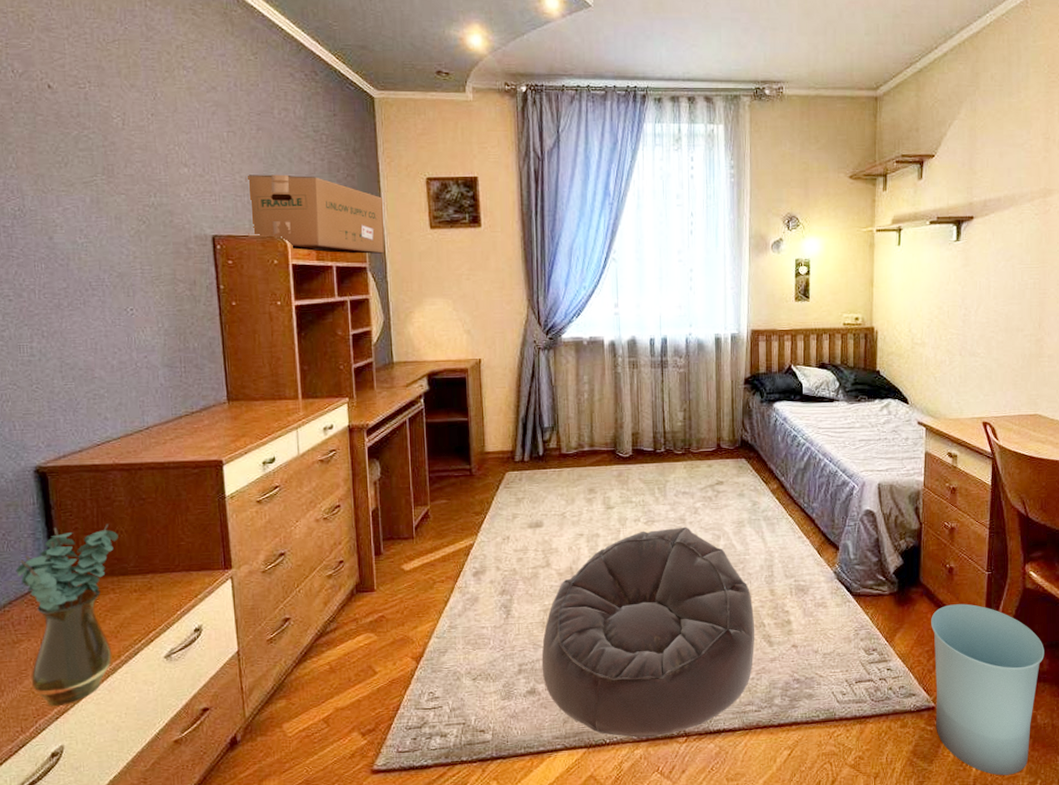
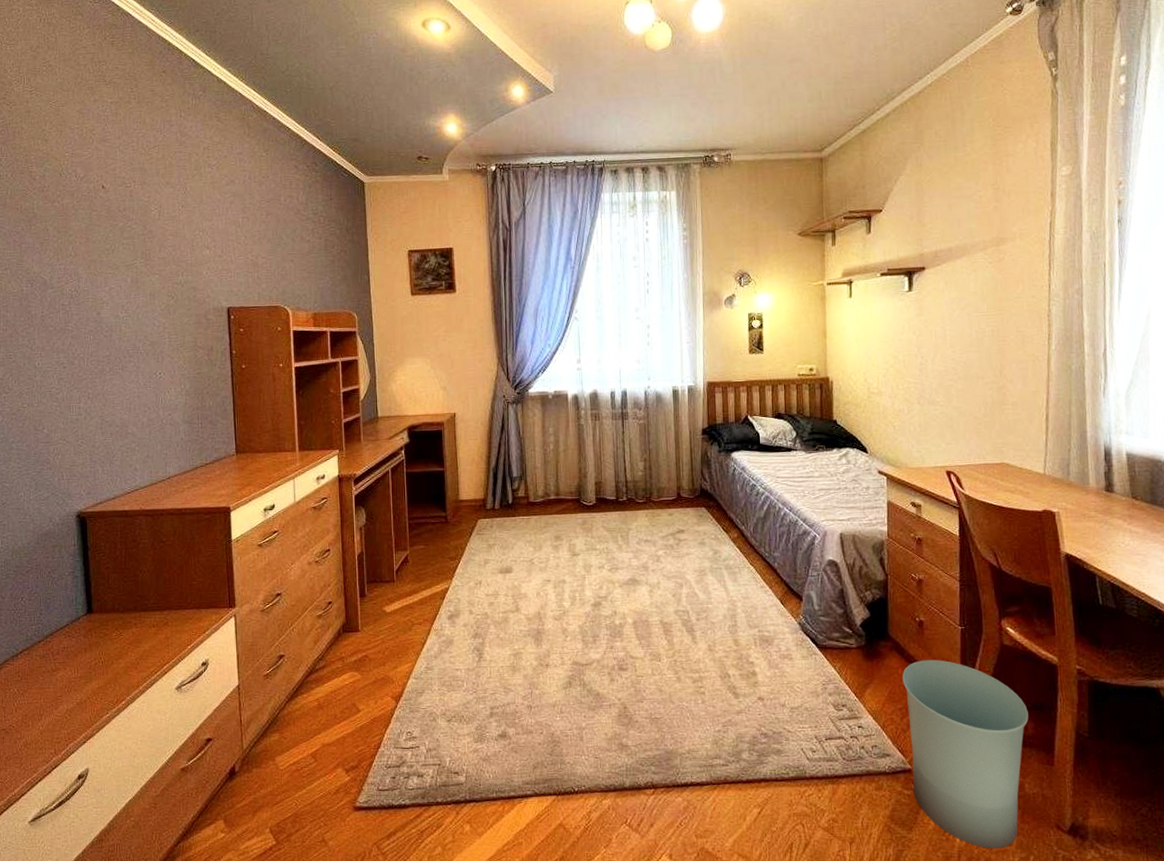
vase: present [15,524,118,707] -> none [57,564,141,732]
box: present [245,174,384,254] -> none [256,252,371,320]
beanbag: present [541,526,755,738] -> none [512,574,721,788]

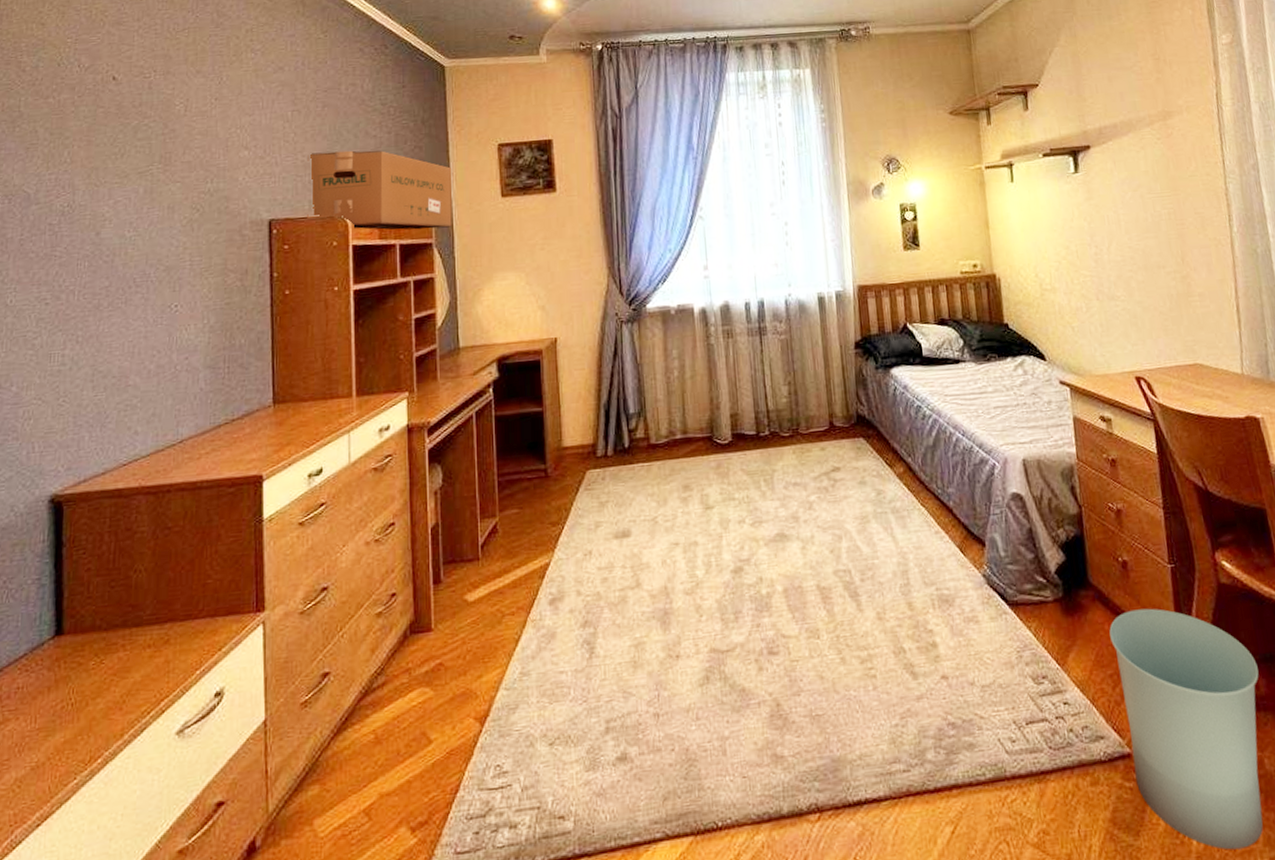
box: none [256,252,371,320] -> present [307,150,452,230]

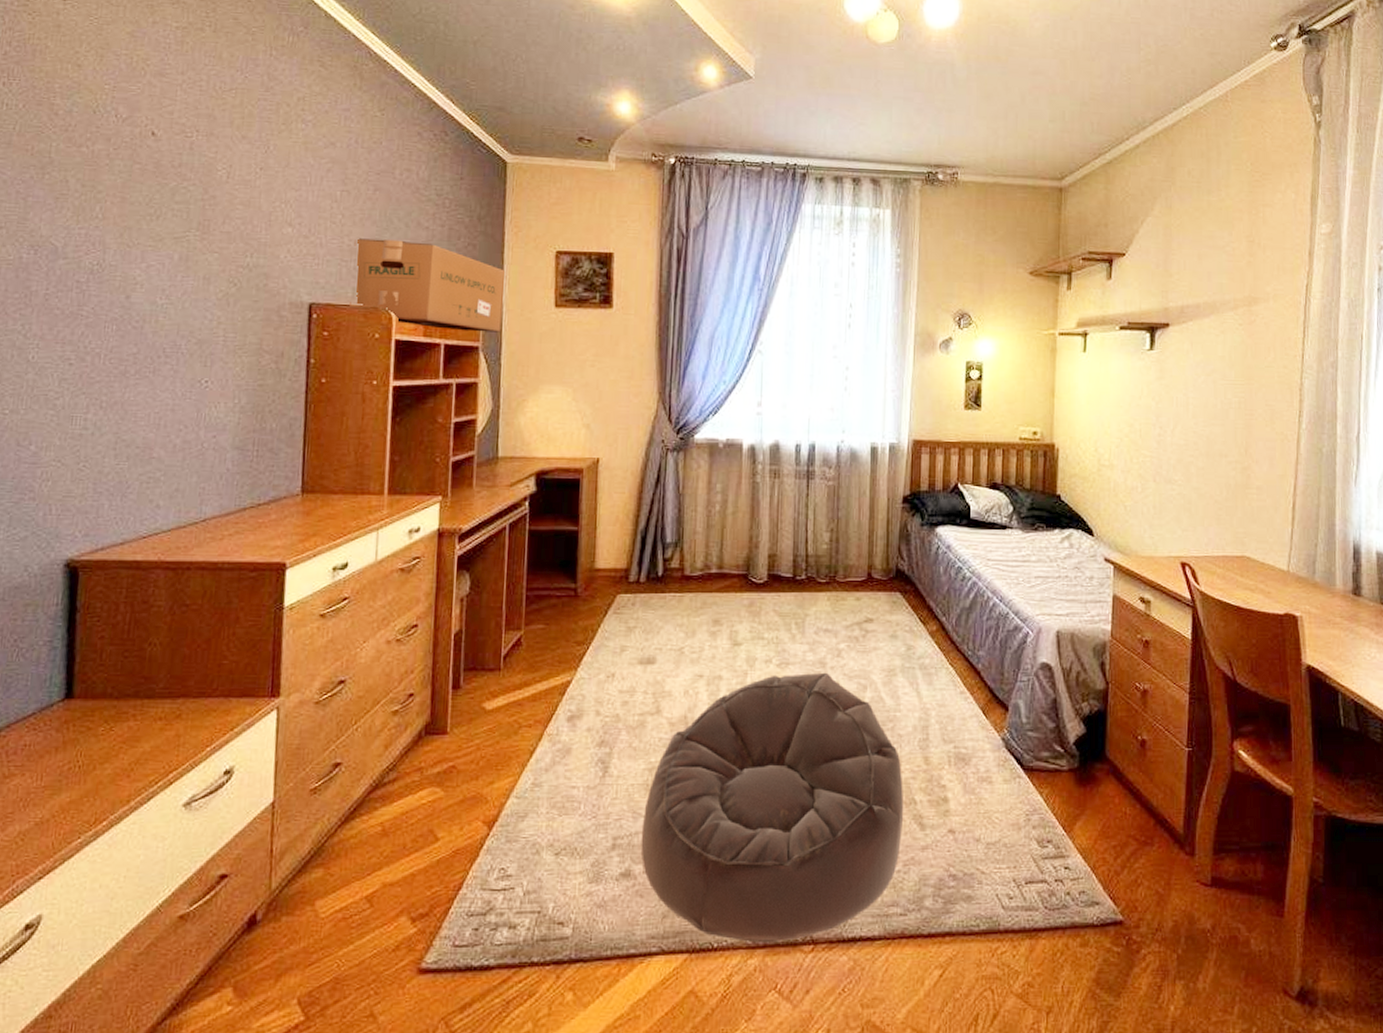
beanbag: none [633,526,896,817] -> present [641,672,904,943]
waste bin: present [1109,608,1264,850] -> none [1119,787,1258,1019]

